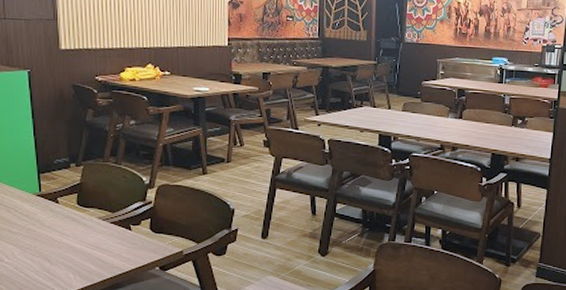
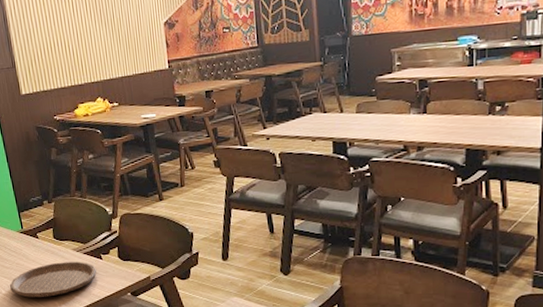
plate: none [15,230,123,268] -> present [10,261,97,298]

